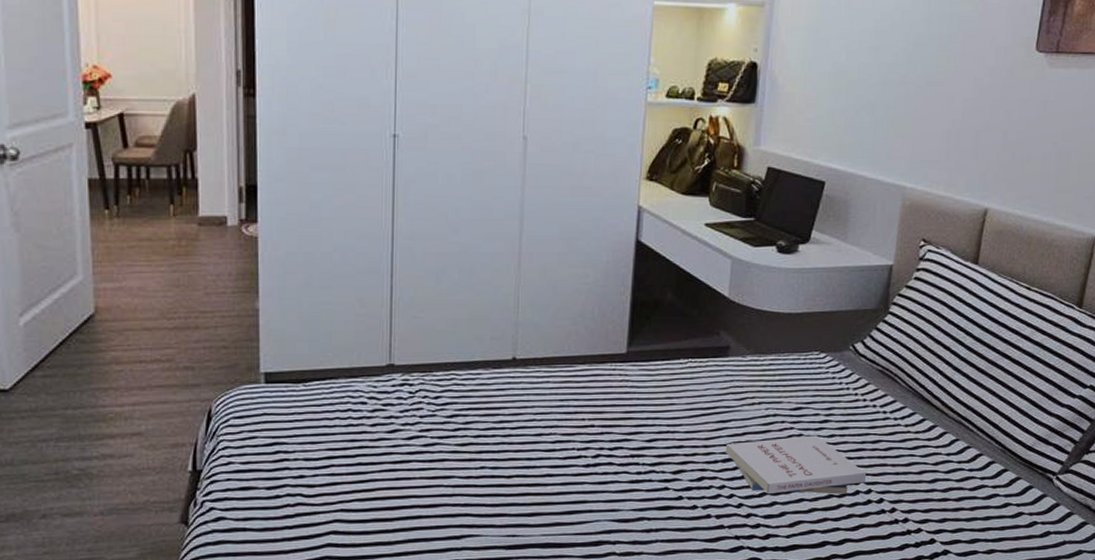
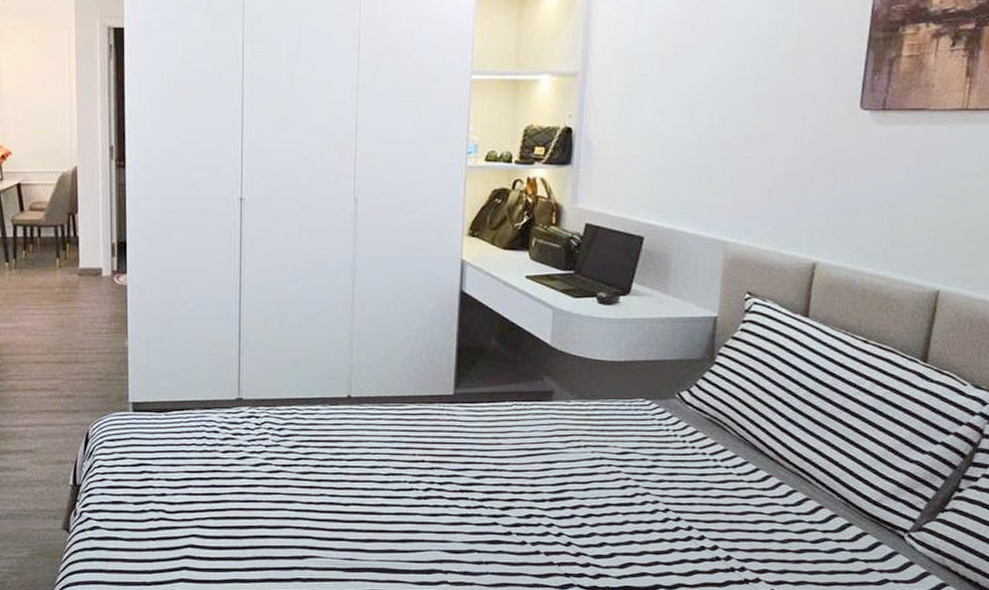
books: present [725,435,867,494] -> none [552,479,699,539]

